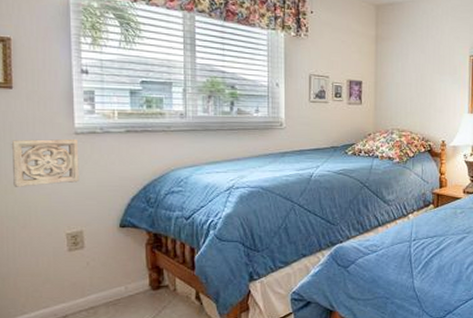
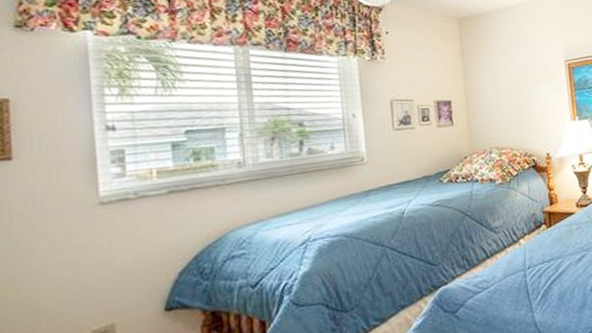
wall ornament: present [11,138,79,187] -> none [11,210,108,283]

